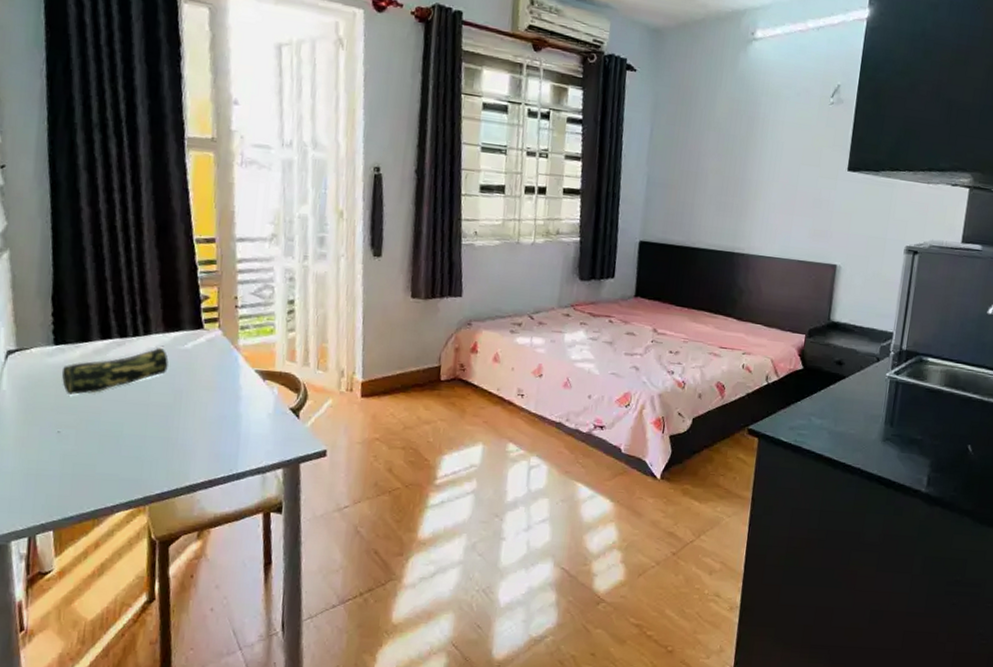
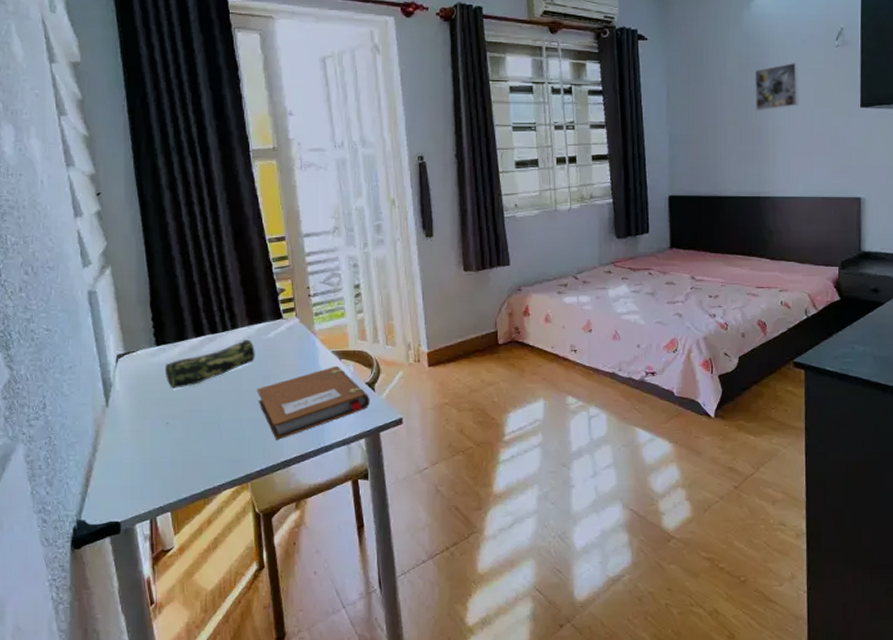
notebook: none [165,386,293,462] -> present [256,365,370,440]
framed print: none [740,114,790,163] -> present [754,62,800,111]

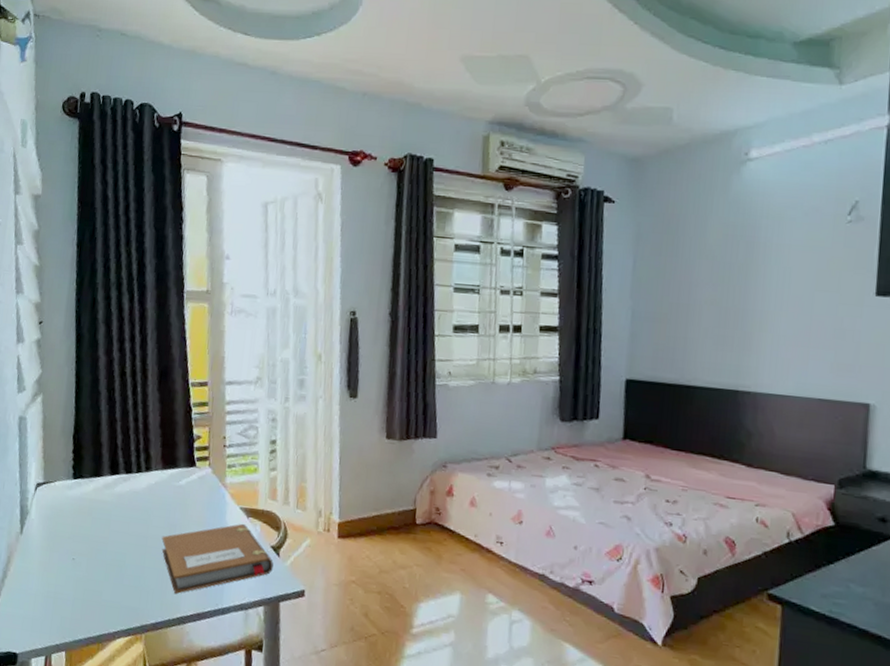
pencil case: present [164,337,255,388] -> none [77,482,166,525]
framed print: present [754,62,800,111] -> none [740,237,798,291]

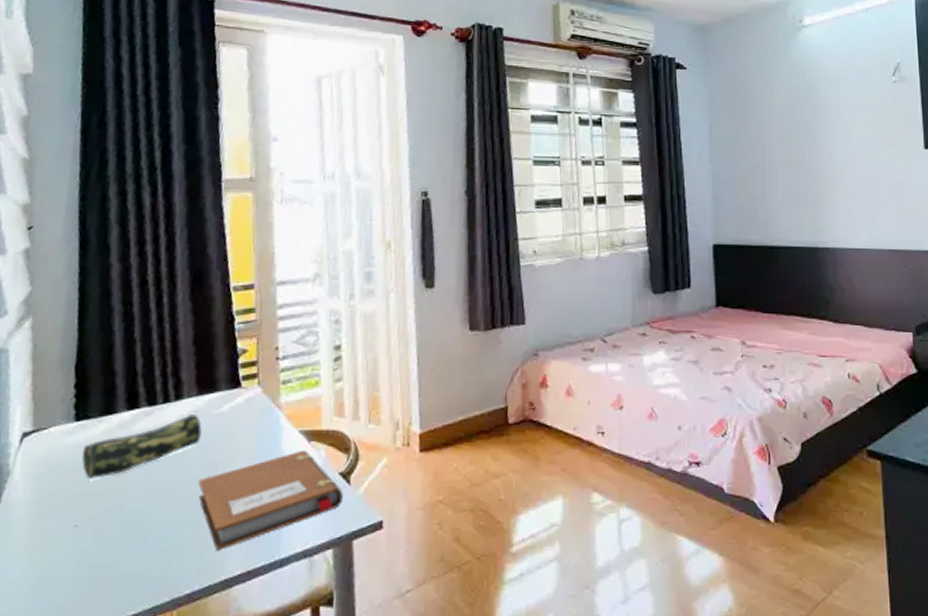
pencil case: none [77,482,166,525] -> present [81,411,202,479]

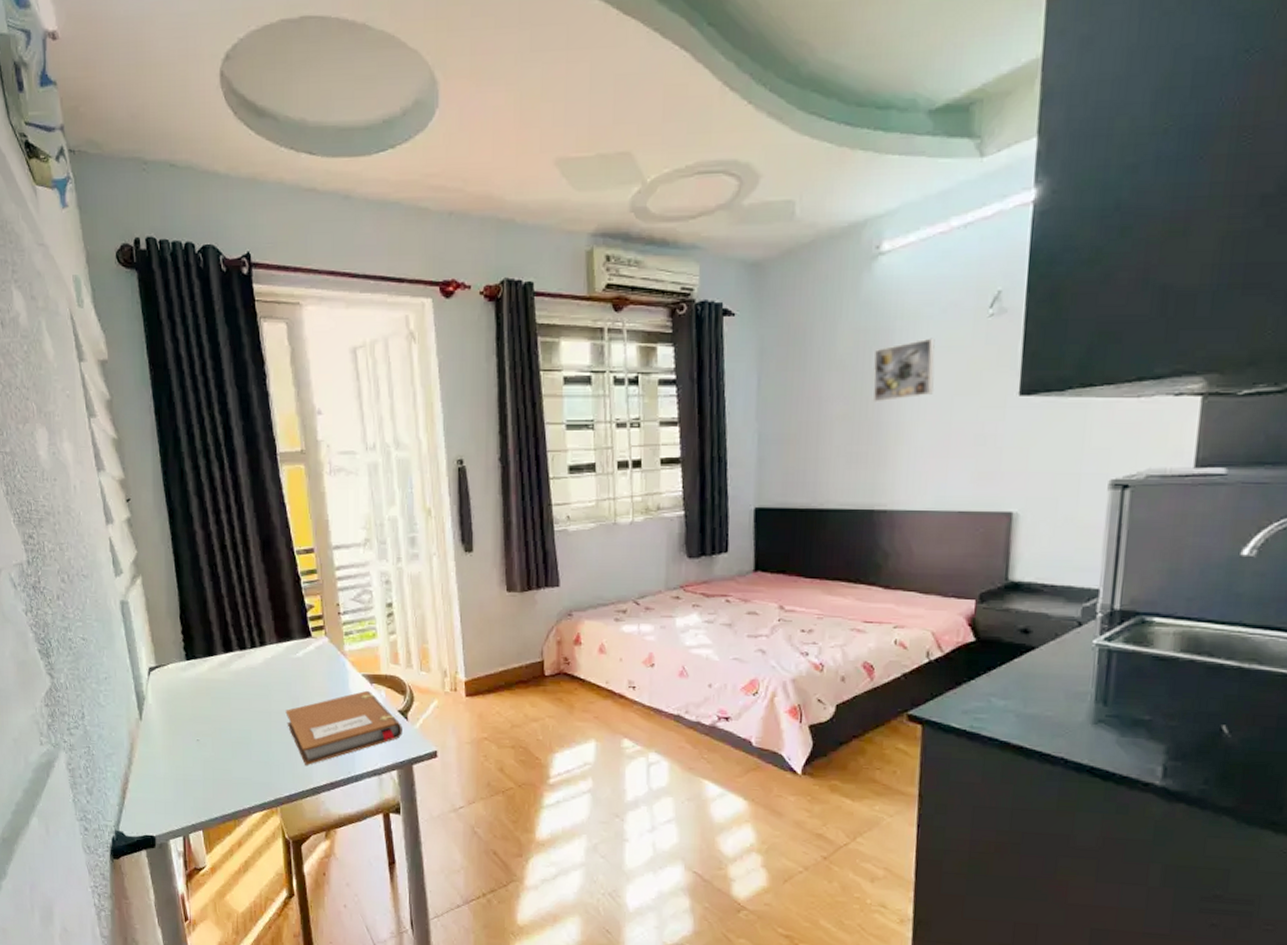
pencil case: present [81,411,202,479] -> none [194,655,284,705]
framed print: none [805,97,858,151] -> present [873,338,936,402]

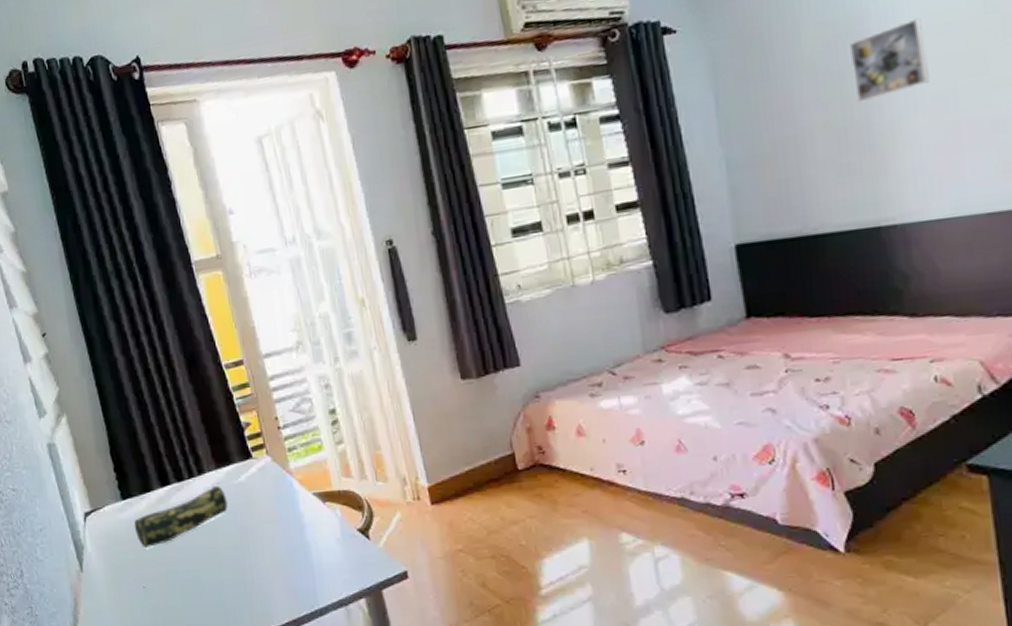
pencil case: none [194,655,284,705] -> present [133,483,228,548]
notebook: present [285,690,402,765] -> none [234,510,366,603]

